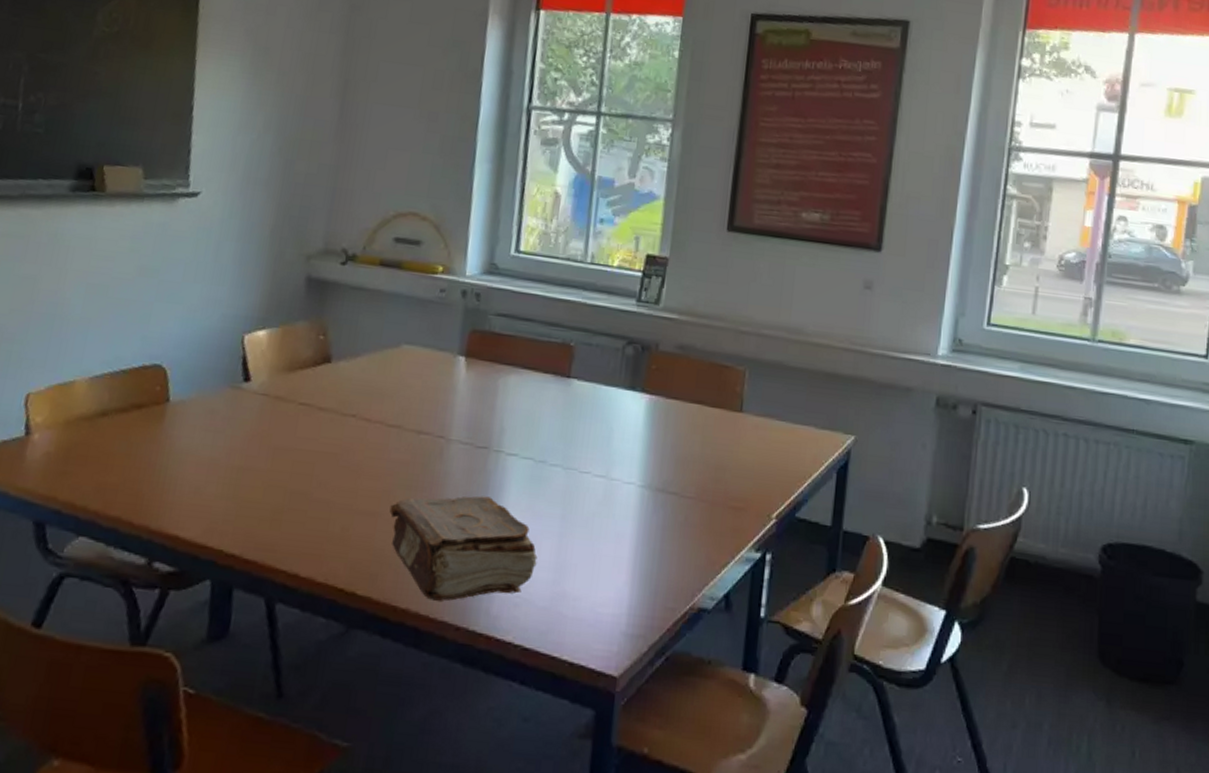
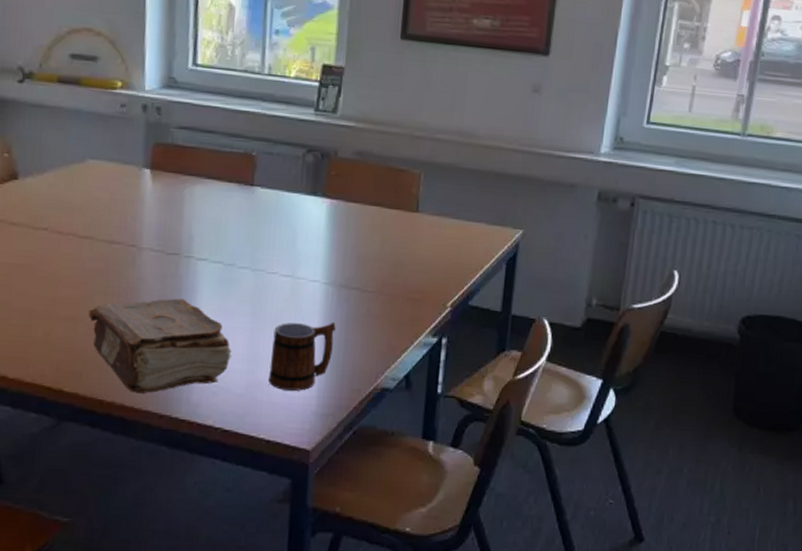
mug: none [575,528,651,607] -> present [269,321,336,391]

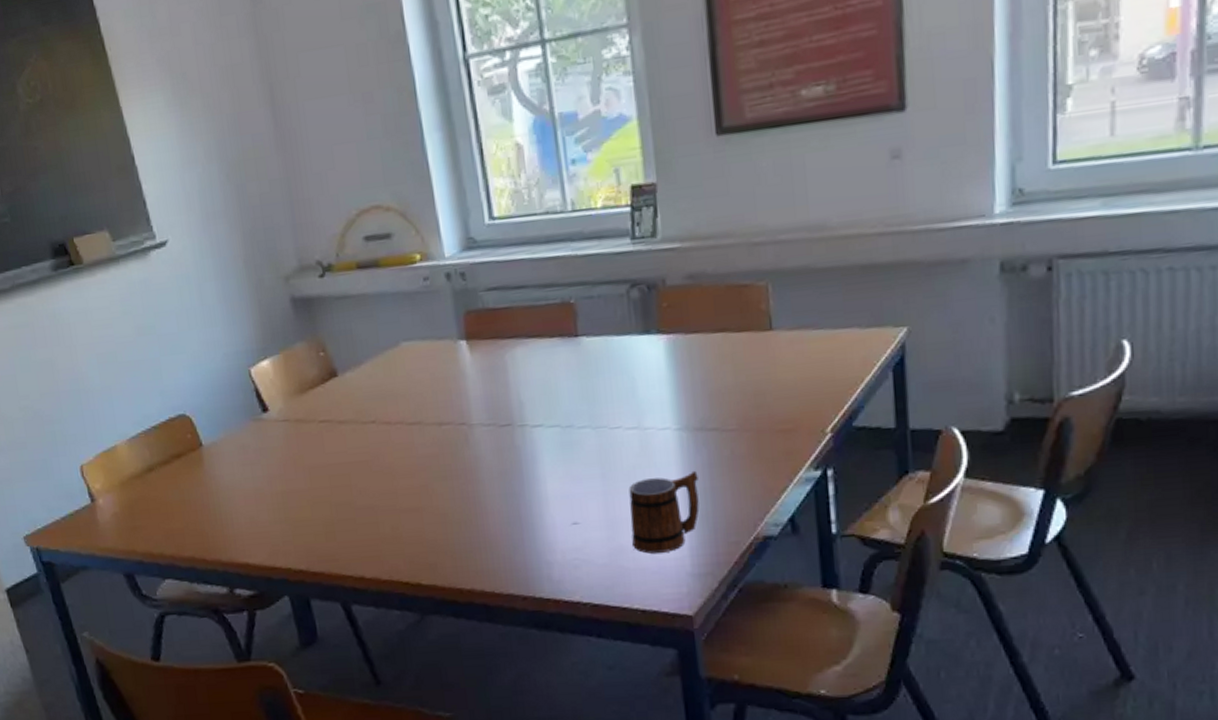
book: present [88,298,232,393] -> none [431,471,587,577]

